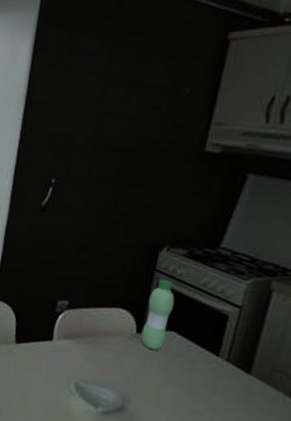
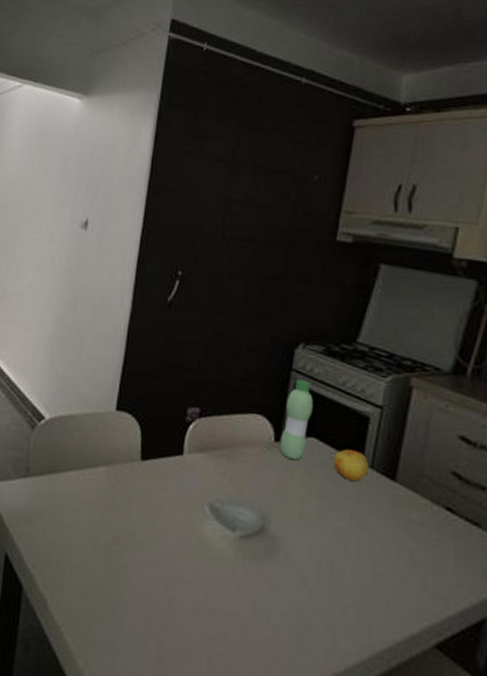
apple: none [191,343,225,373] -> present [334,449,369,482]

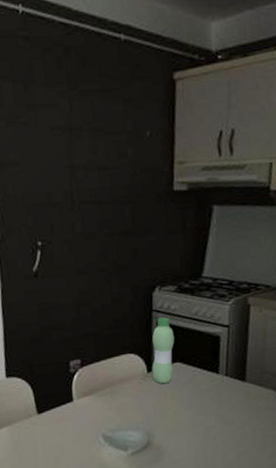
apple: present [334,449,369,482] -> none [197,364,225,390]

